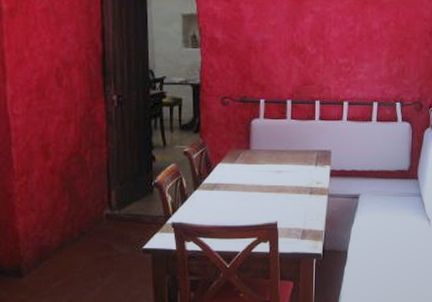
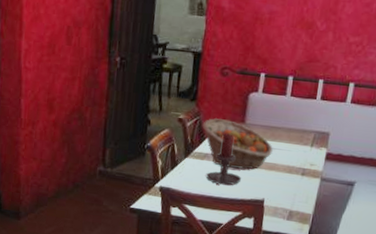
fruit basket: none [208,148,280,195] -> present [202,118,273,169]
candle holder: none [217,160,253,213] -> present [206,132,242,186]

